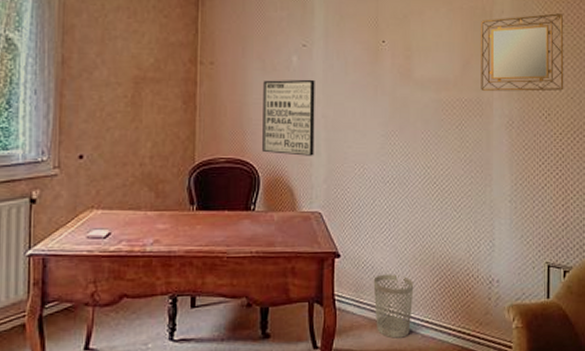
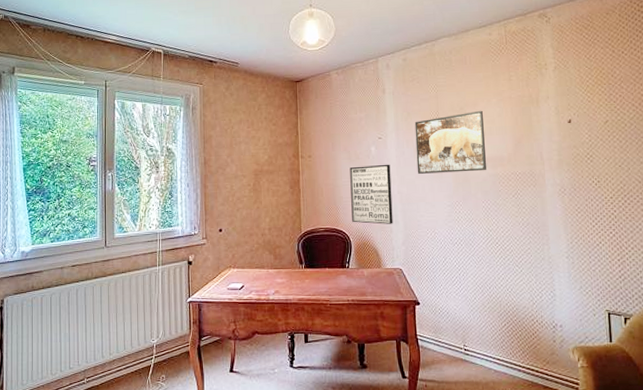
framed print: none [347,20,429,95] -> present [414,110,486,174]
wastebasket: present [373,274,414,339] -> none [449,319,485,372]
home mirror: present [481,13,564,91] -> none [529,94,611,165]

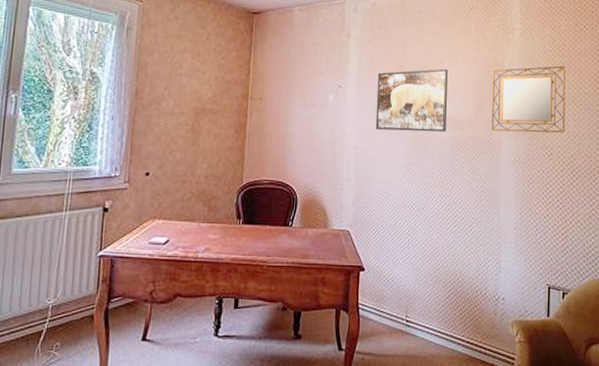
wall art: present [350,164,393,224] -> none [301,115,348,181]
home mirror: none [529,94,611,165] -> present [491,66,566,133]

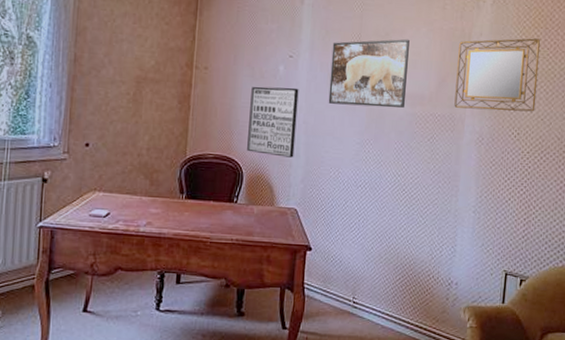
wall art: none [301,115,348,181] -> present [247,86,299,158]

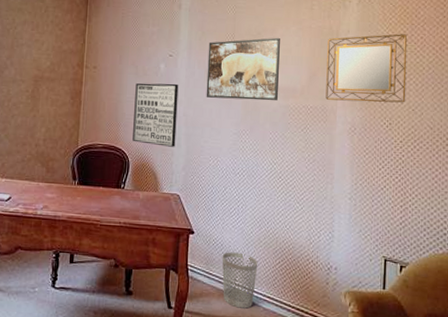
wastebasket: none [340,269,378,327] -> present [222,252,258,309]

